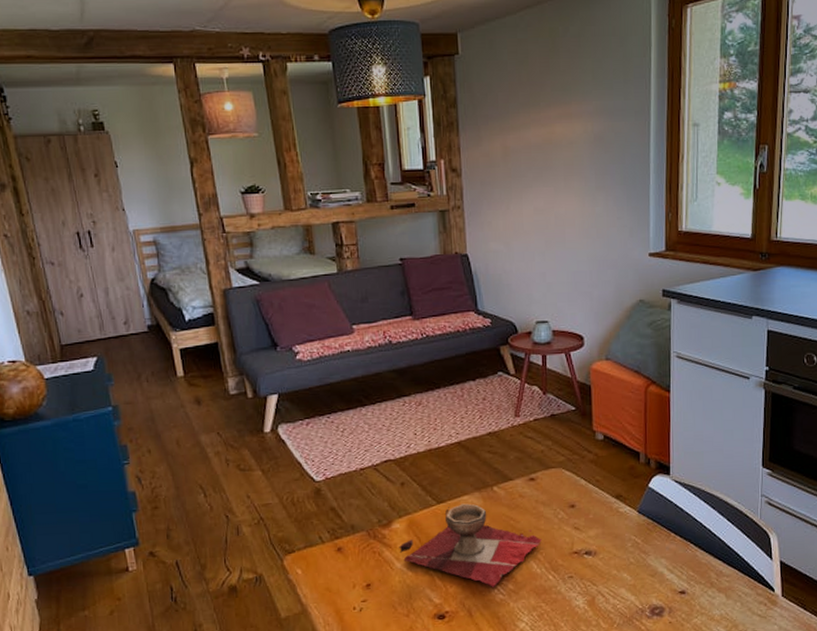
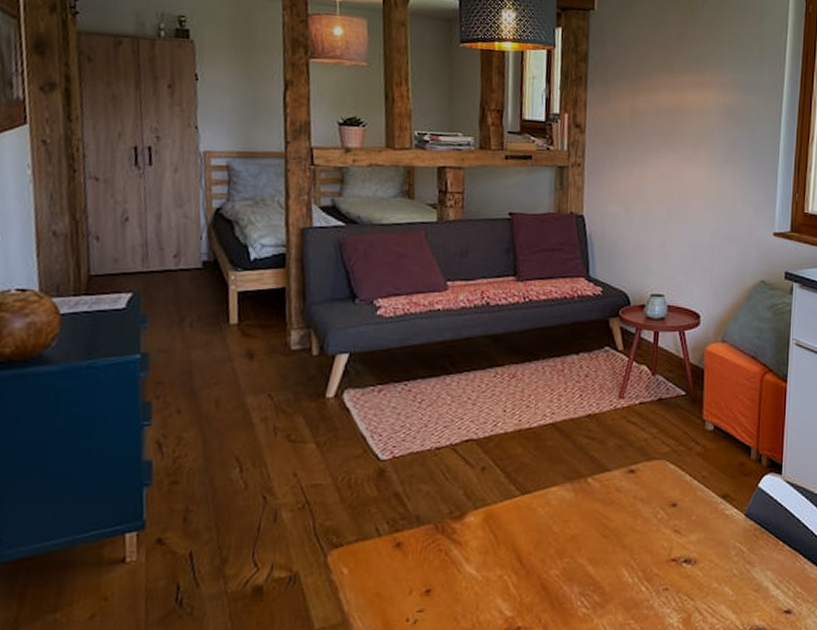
decorative bowl: present [399,503,542,587] -> none [470,496,637,599]

